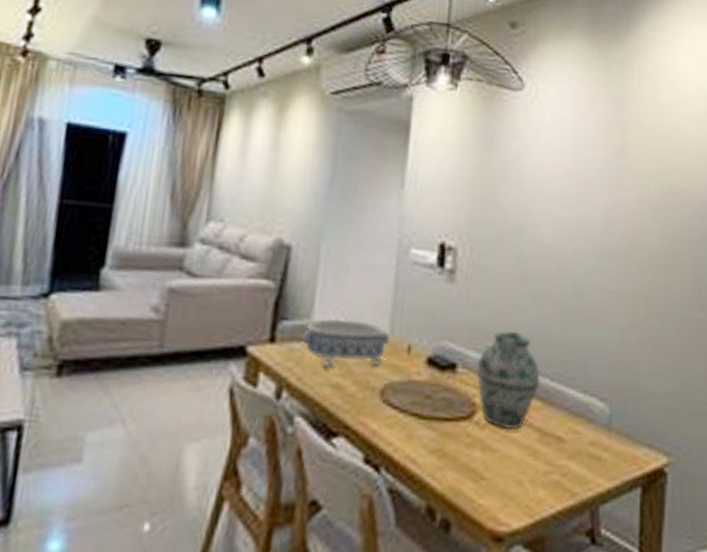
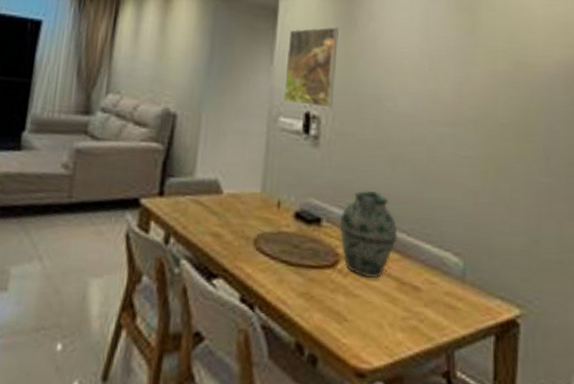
decorative bowl: present [300,318,390,367] -> none [185,176,262,218]
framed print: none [415,145,478,238] -> present [283,26,339,108]

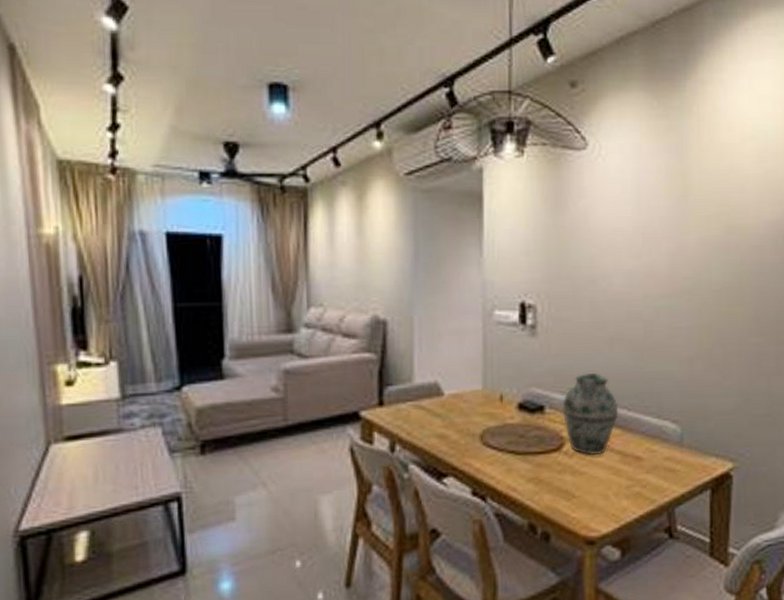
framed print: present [283,26,339,108] -> none [496,208,549,296]

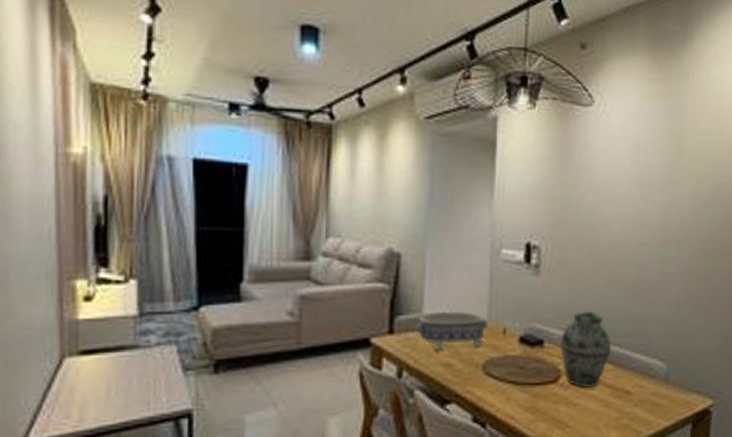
decorative bowl: none [405,379,484,421] -> present [414,311,489,350]

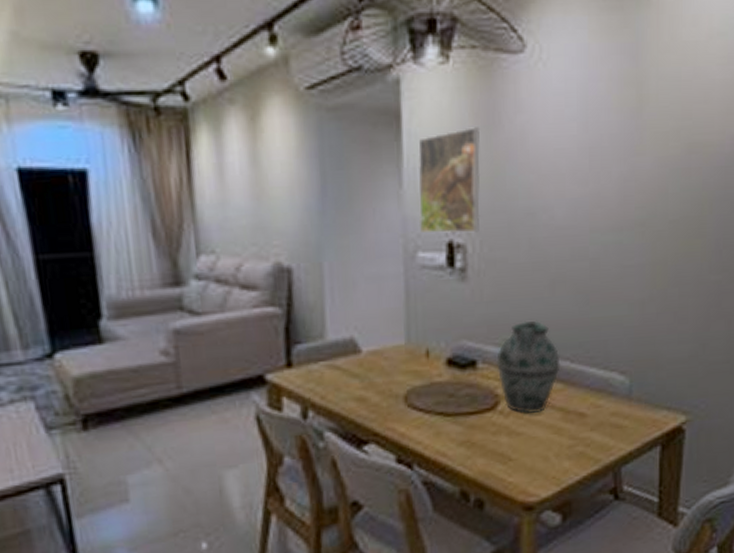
decorative bowl: present [414,311,489,350] -> none [317,333,408,382]
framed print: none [504,157,556,238] -> present [417,127,481,234]

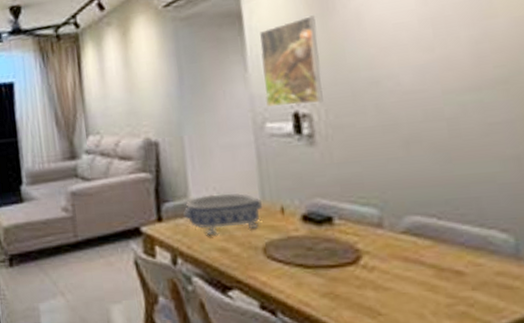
decorative bowl: none [317,333,408,382] -> present [183,193,263,235]
vase: present [495,320,561,414] -> none [352,178,426,270]

